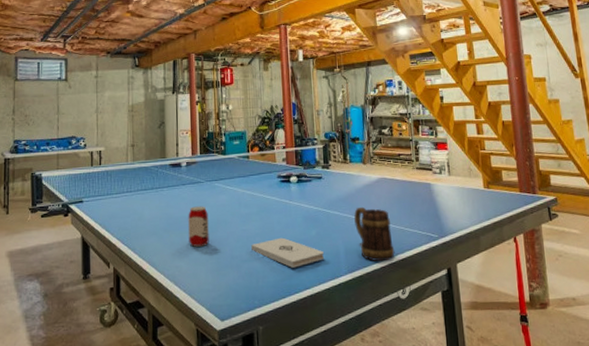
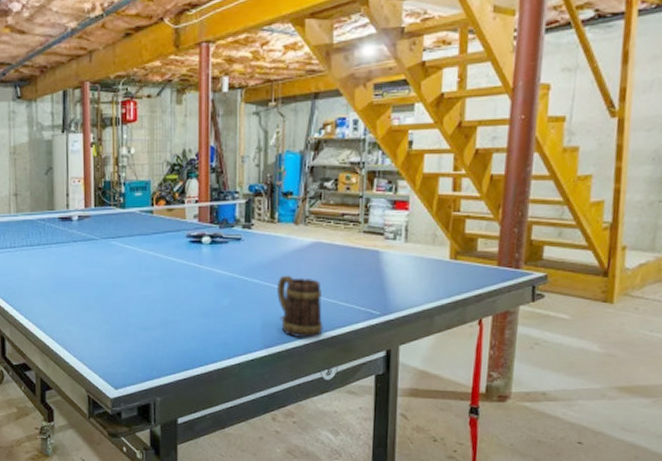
beverage can: present [188,206,209,247] -> none [79,266,103,311]
notepad: present [251,237,324,268] -> none [152,305,236,339]

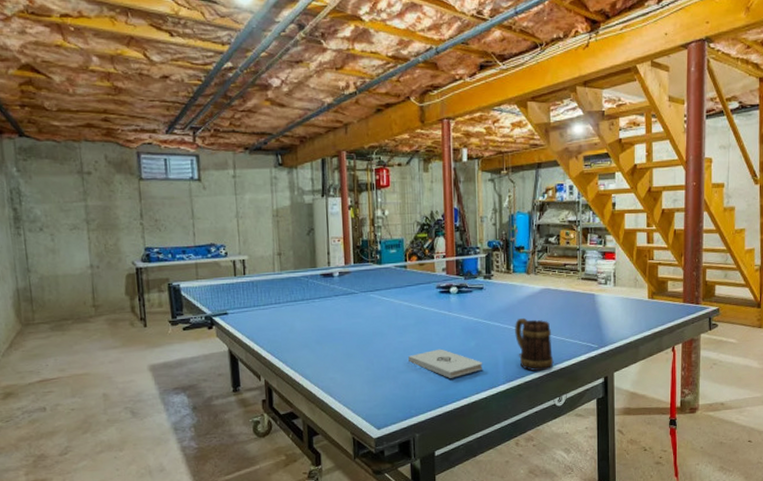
notepad: none [152,305,236,339] -> present [408,349,482,378]

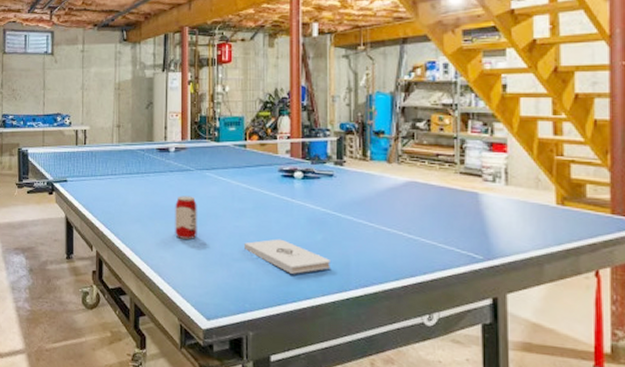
beverage can: none [342,318,365,359] -> present [175,196,197,239]
mug: present [515,317,554,372] -> none [372,213,422,280]

